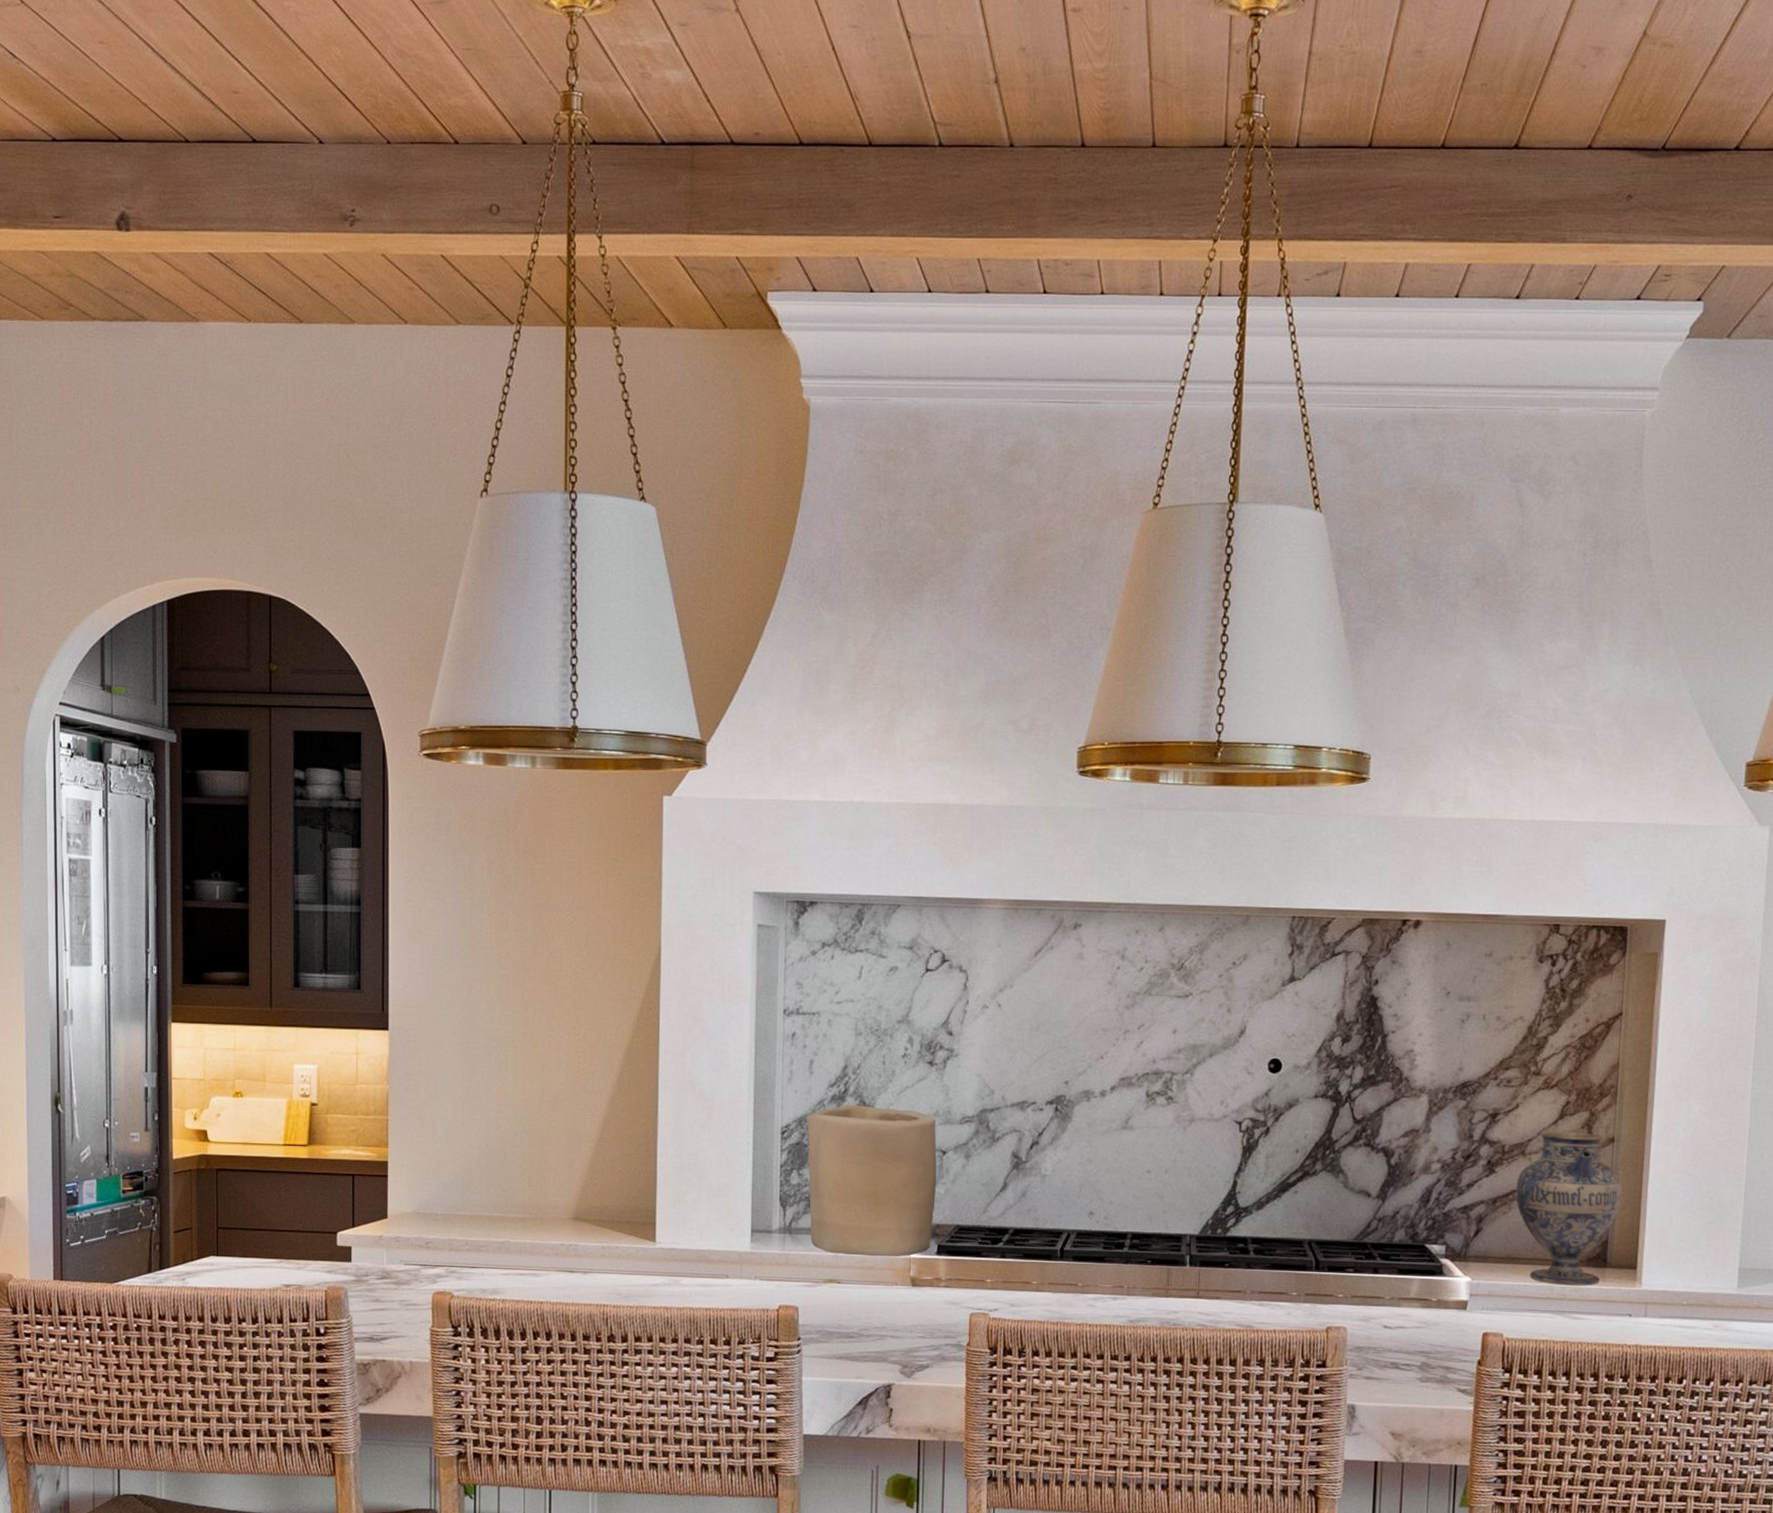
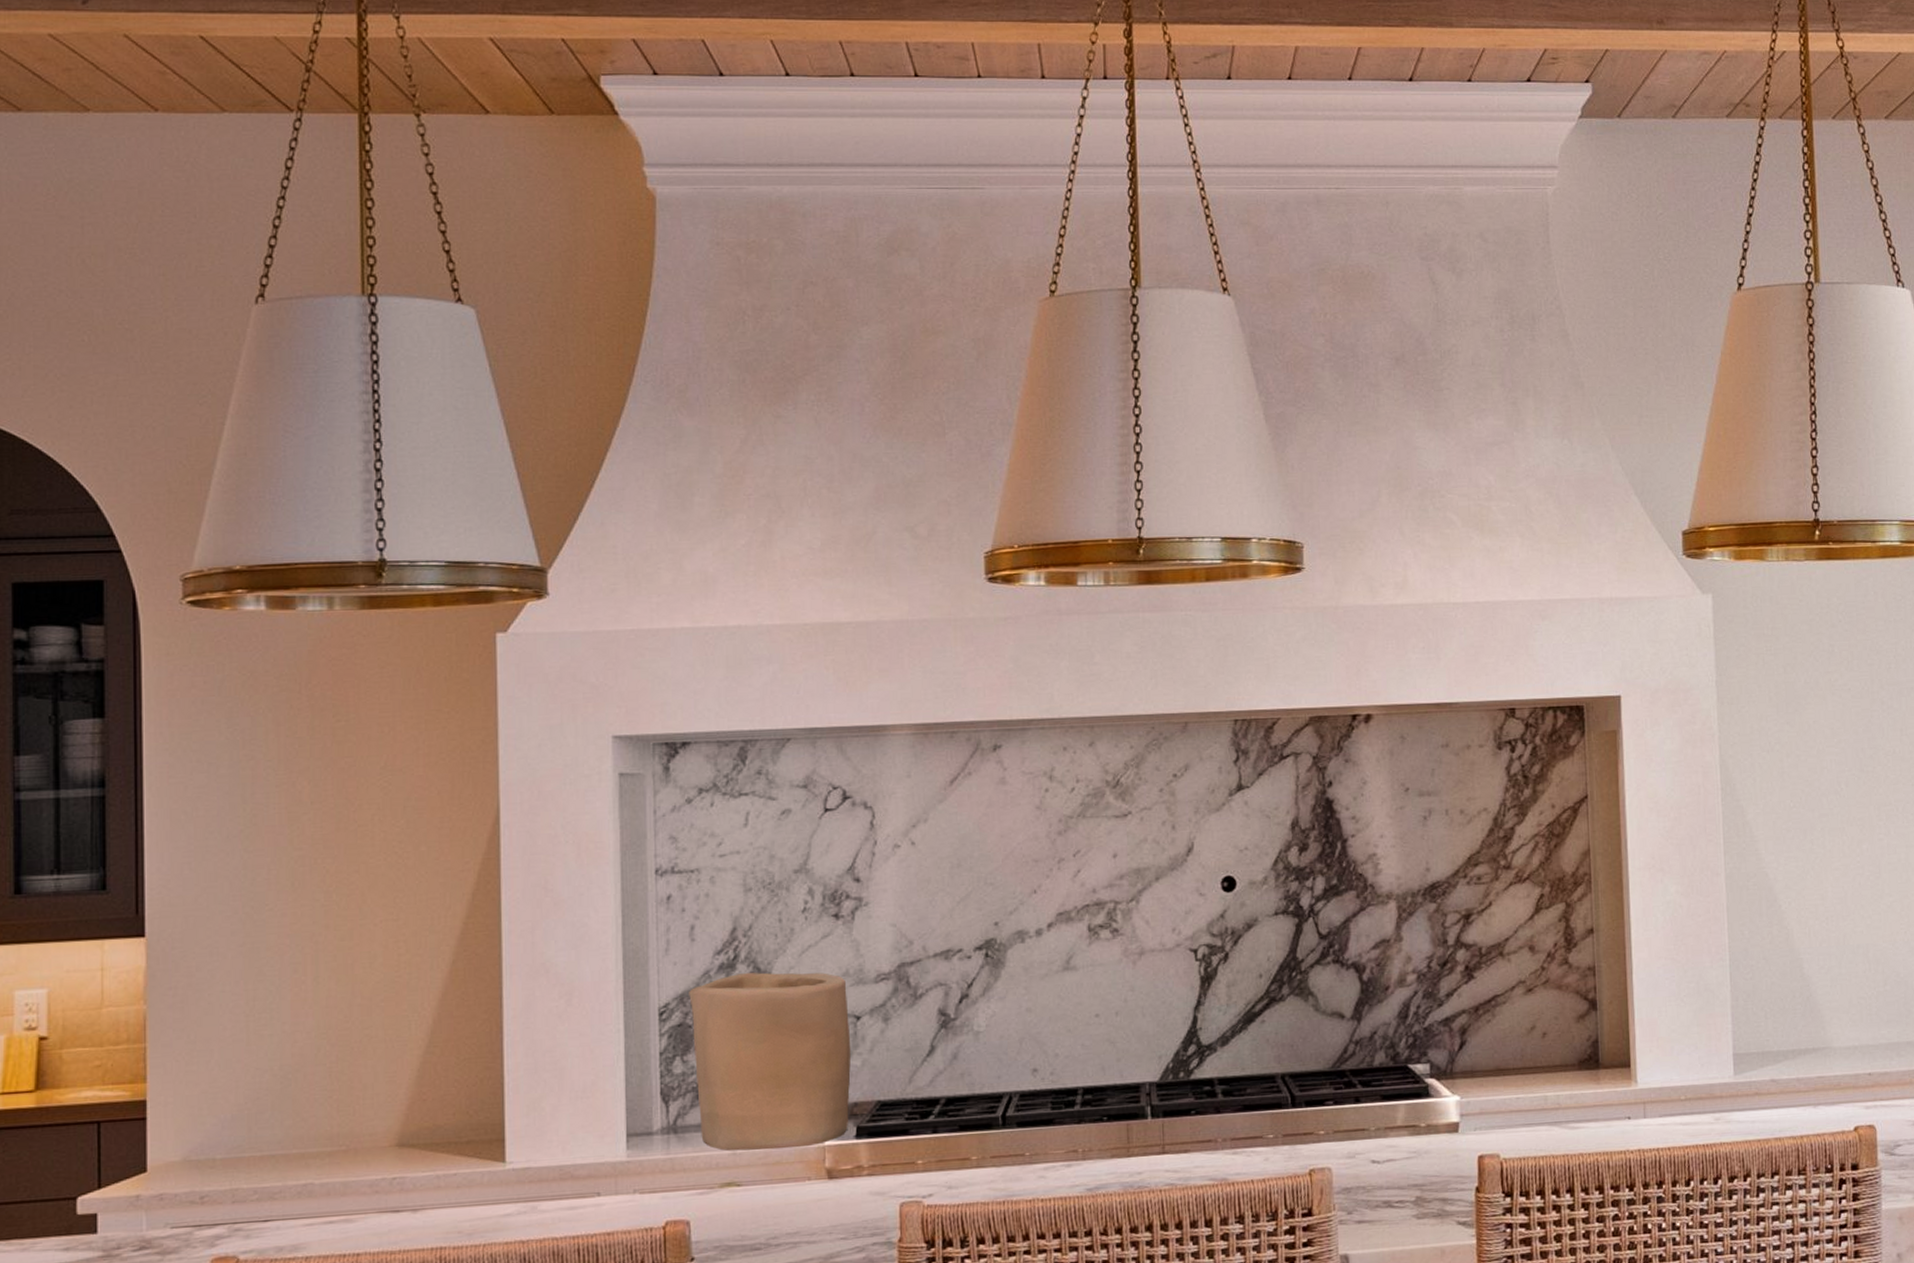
ceramic jug: present [1516,1131,1622,1286] -> none [1498,926,1608,1094]

